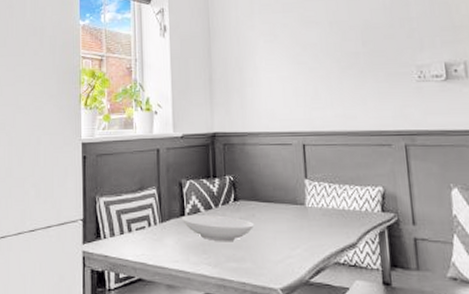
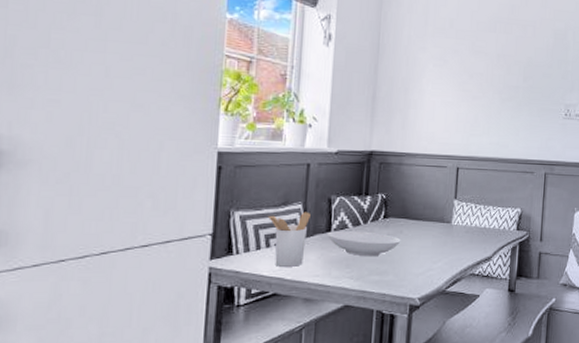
utensil holder: none [127,196,165,253] -> present [267,211,310,268]

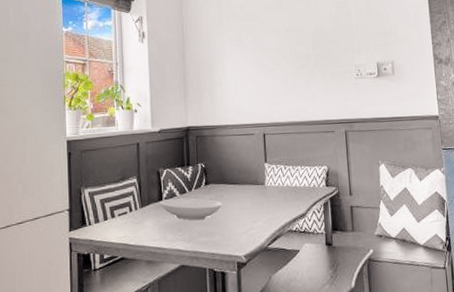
utensil holder: present [267,211,310,268] -> none [110,184,144,235]

